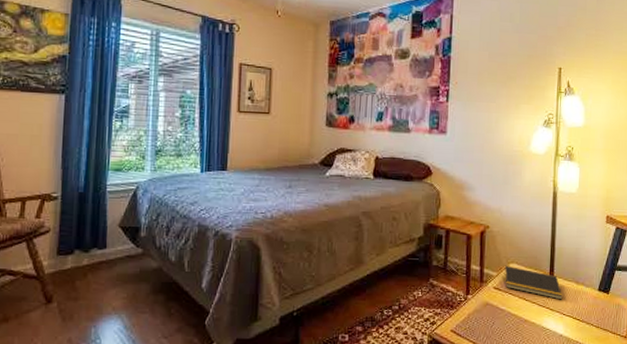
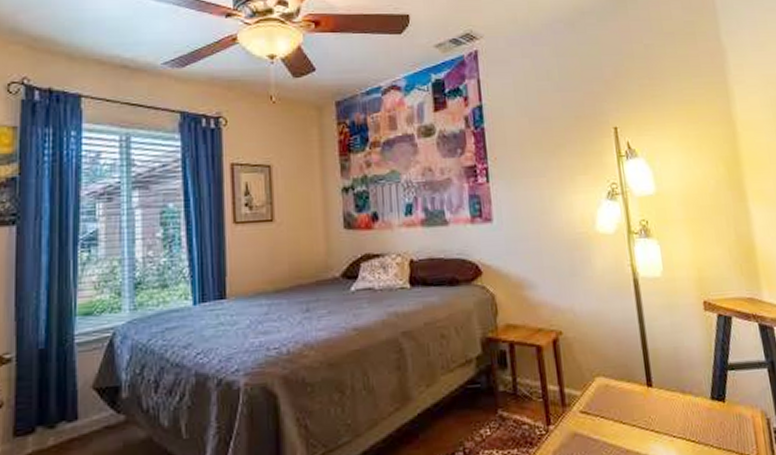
notepad: present [504,265,563,300] -> none [589,380,669,418]

